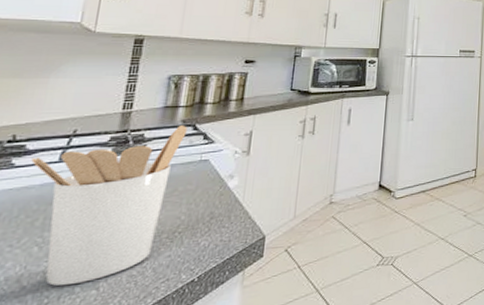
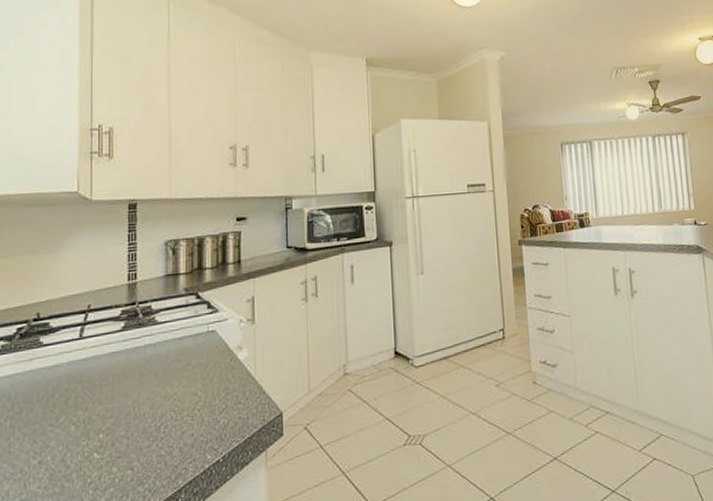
utensil holder: present [31,126,187,286] -> none [56,294,191,466]

